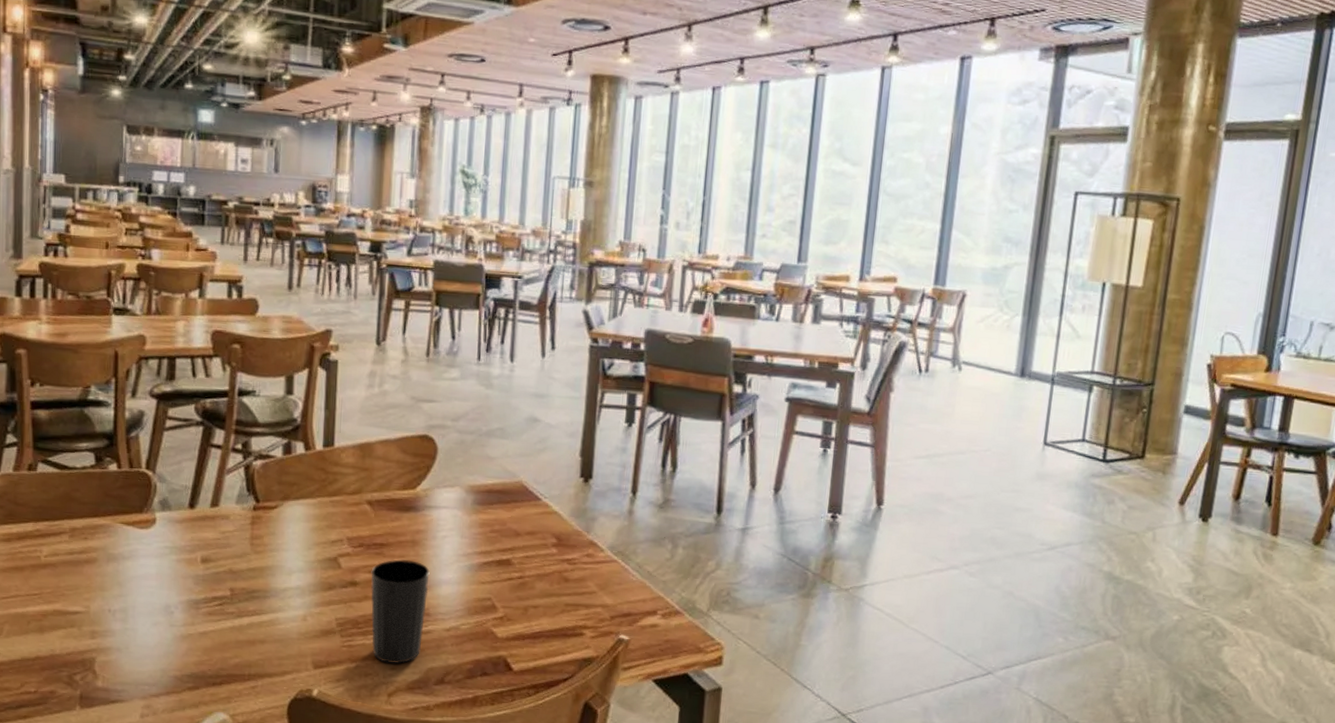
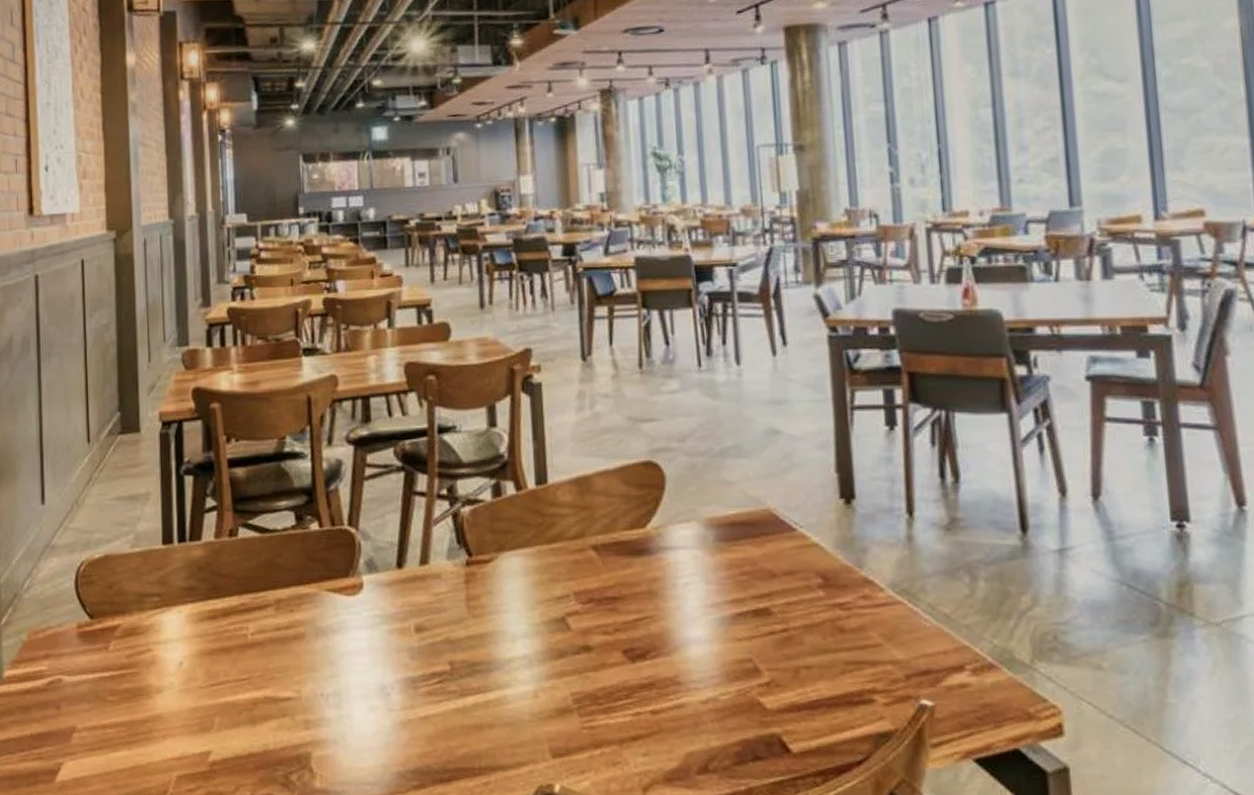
cup: present [370,559,430,664] -> none [605,615,676,749]

